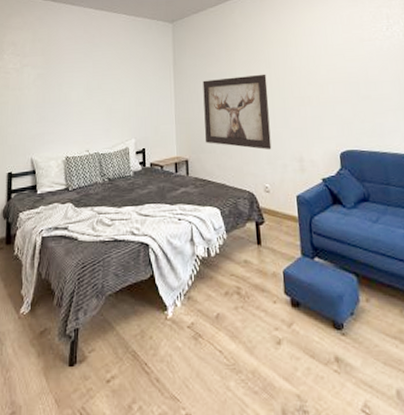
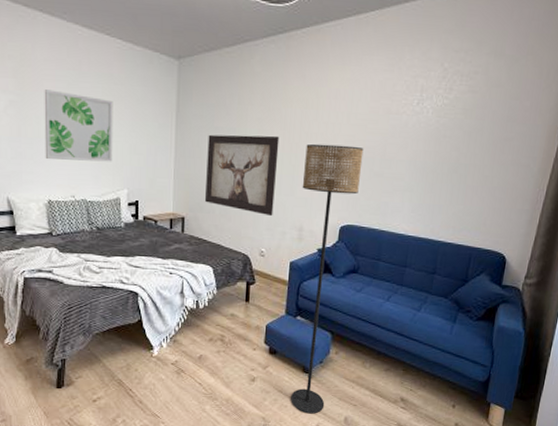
wall art: none [64,61,121,120] -> present [44,89,113,162]
floor lamp: none [292,74,369,387] -> present [291,143,364,414]

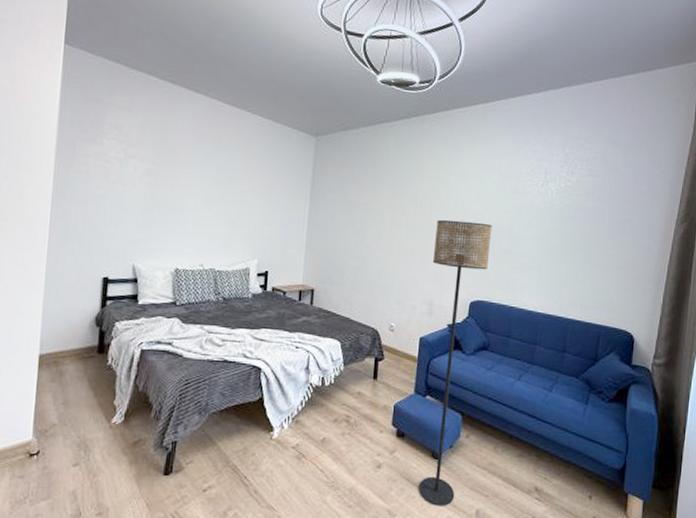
wall art: present [44,89,113,162] -> none [176,160,250,232]
wall art: present [204,134,280,216] -> none [335,208,411,289]

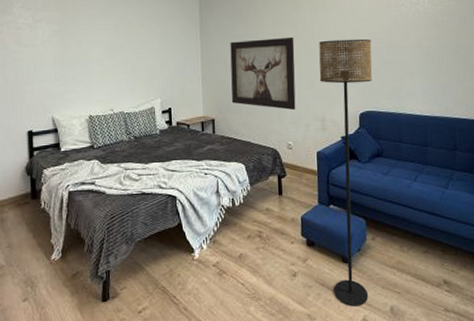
wall art: none [335,208,411,289] -> present [230,36,296,110]

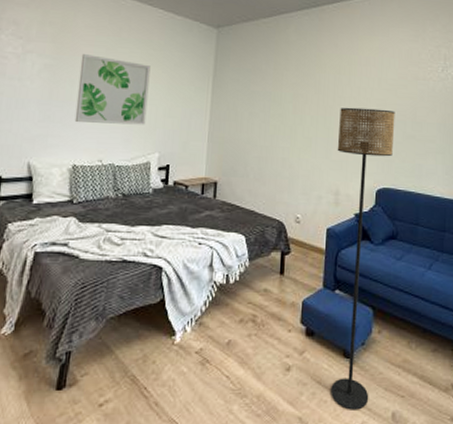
wall art: none [83,17,146,79] -> present [74,54,151,125]
wall art: present [230,36,296,110] -> none [238,98,314,179]

